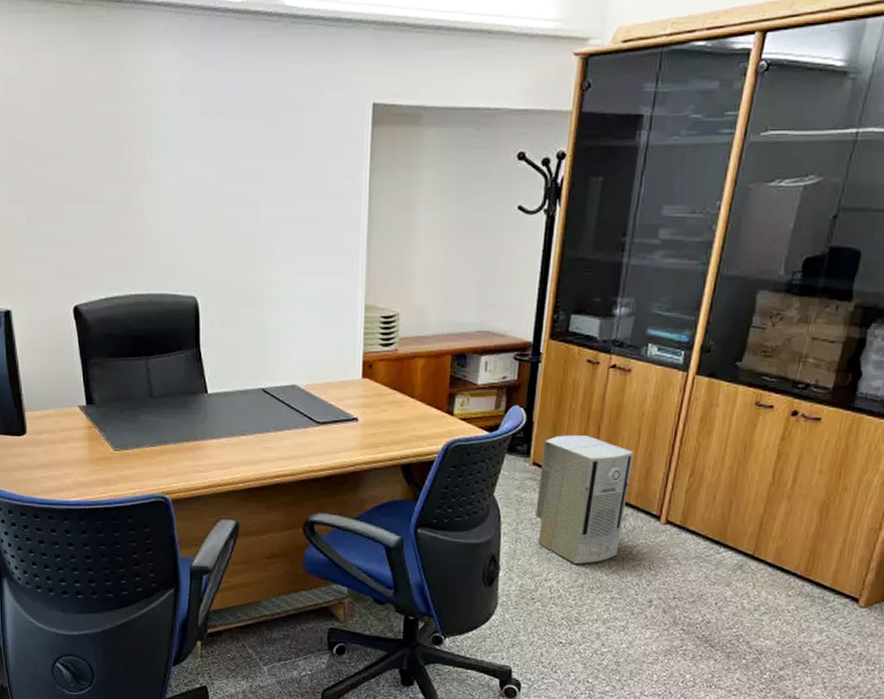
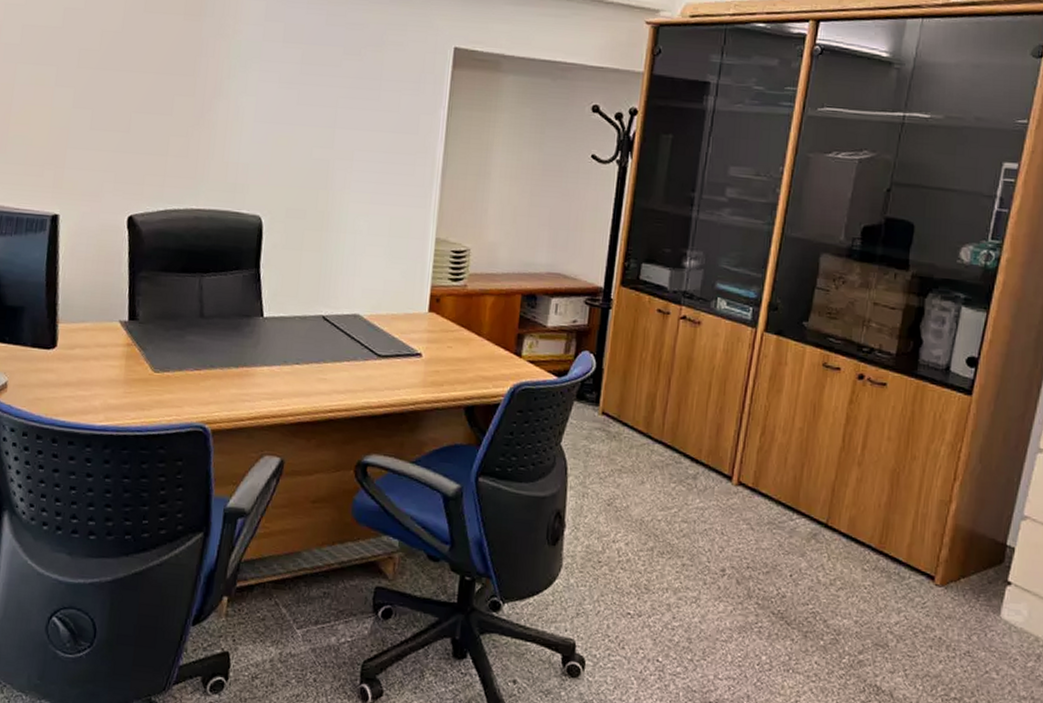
air purifier: present [535,435,634,564] -> none [604,384,705,525]

